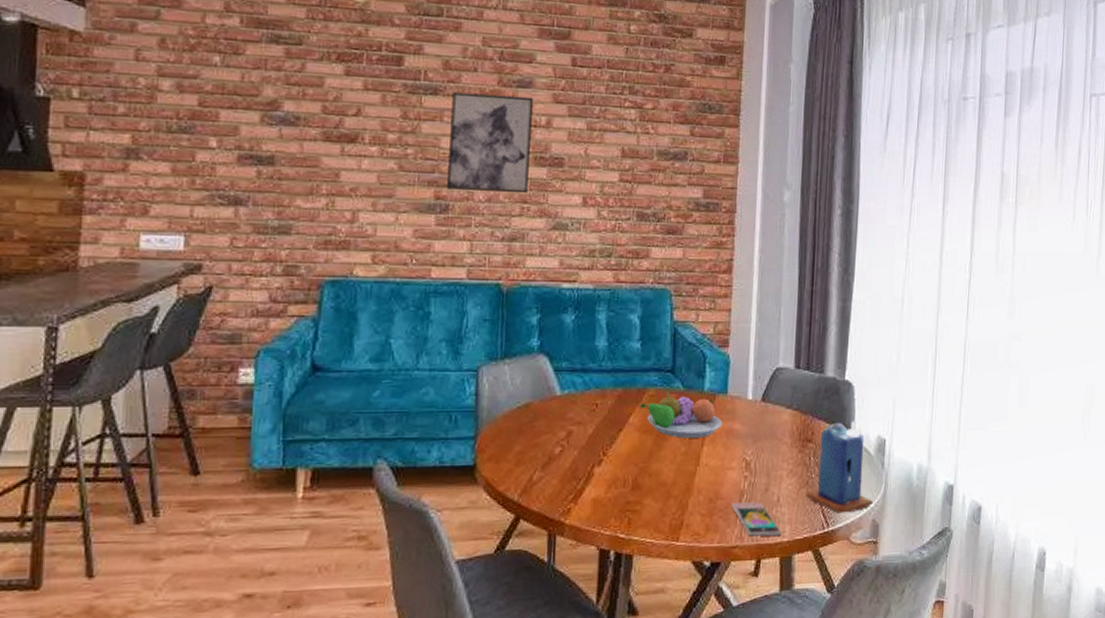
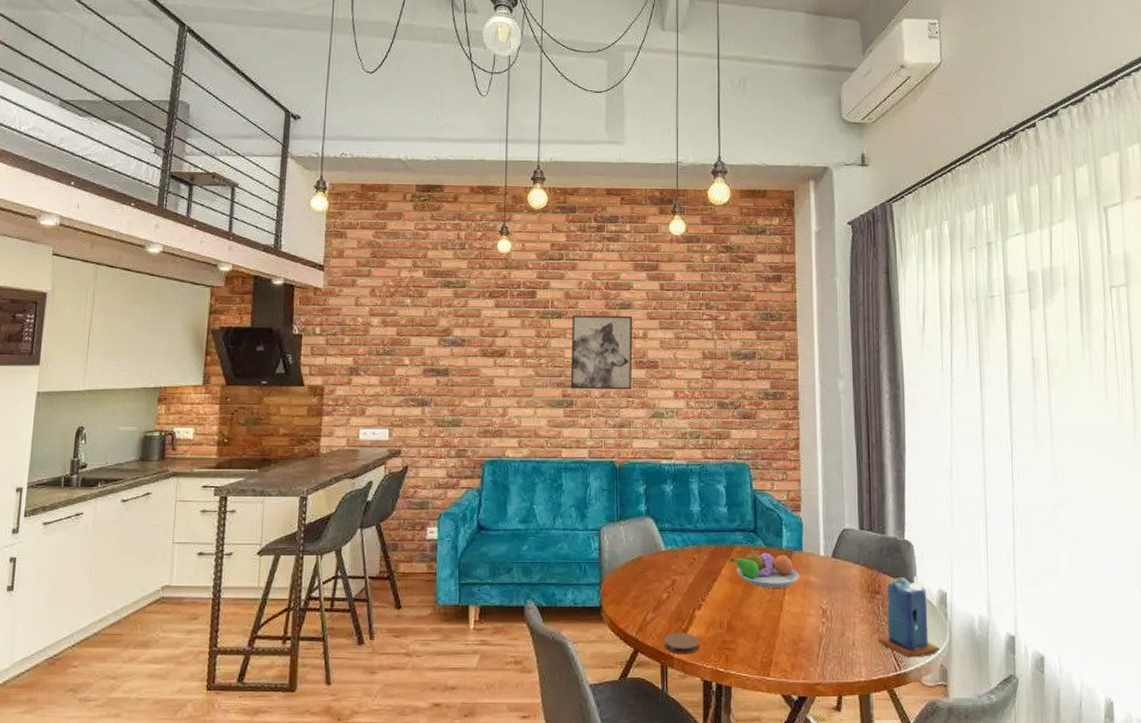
coaster: none [552,493,598,520] -> present [663,632,700,655]
smartphone: present [731,502,781,537] -> none [812,645,858,675]

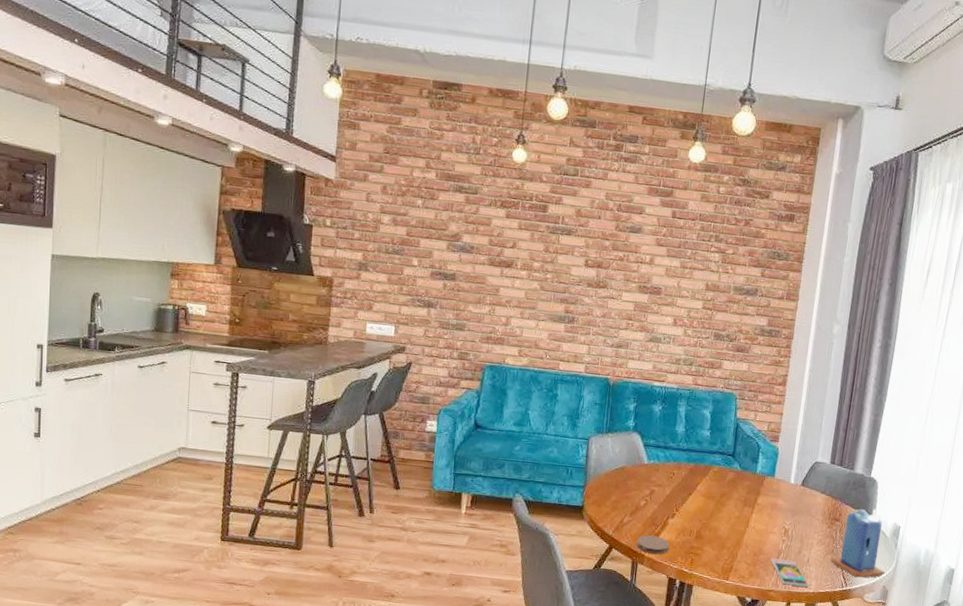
wall art: present [571,315,632,390] -> none [574,233,641,313]
fruit bowl: present [730,548,800,588] -> none [706,470,769,507]
smartphone: none [812,645,858,675] -> present [770,558,808,587]

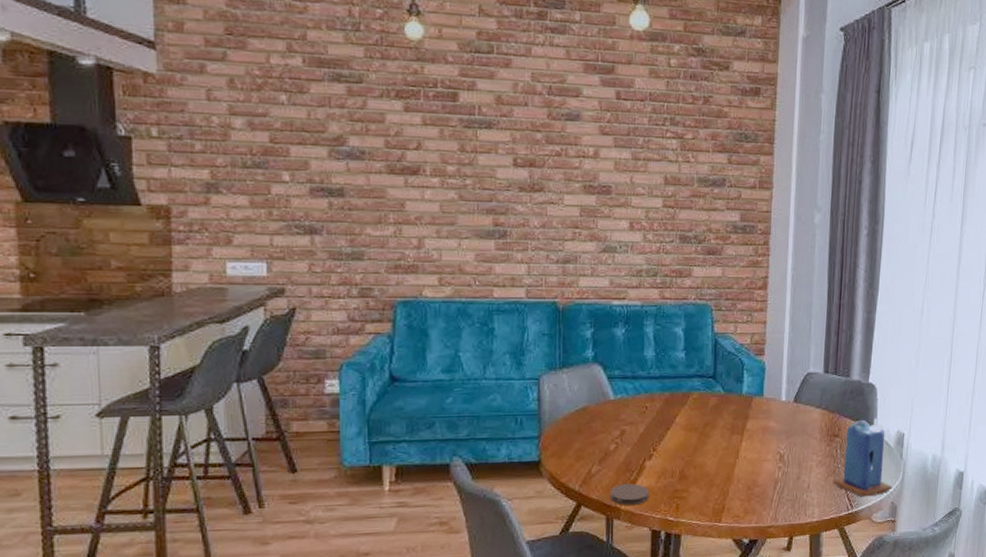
smartphone: present [770,558,808,587] -> none [767,488,810,518]

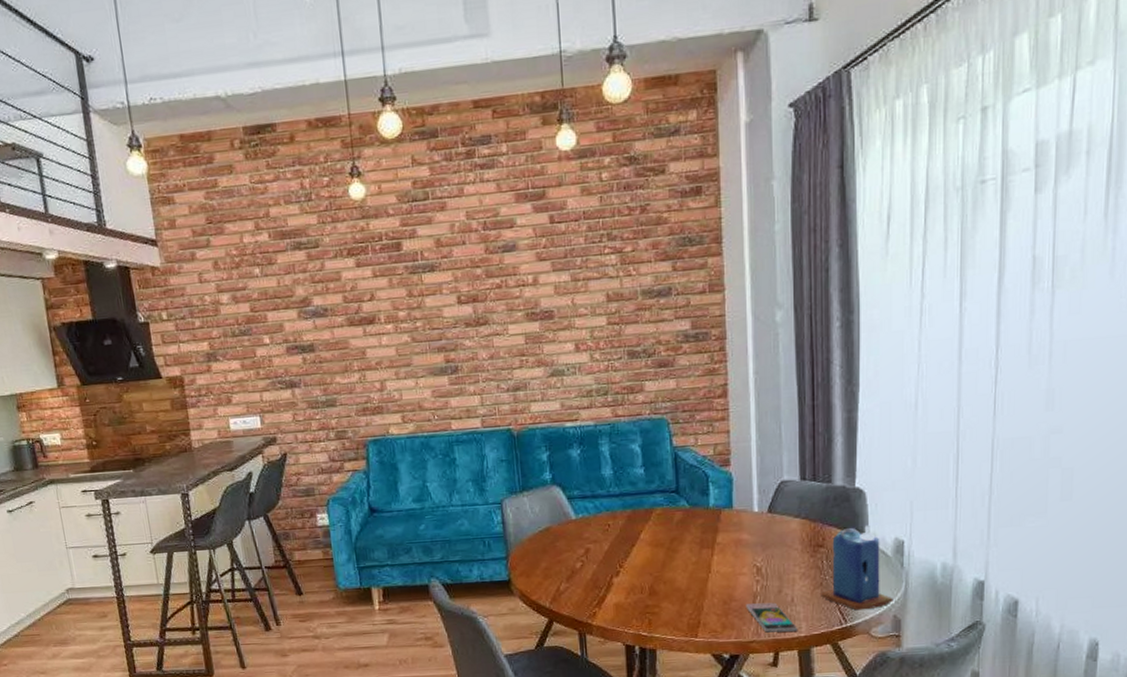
coaster: present [610,483,650,506] -> none [580,600,620,622]
smartphone: none [767,488,810,518] -> present [745,602,797,633]

